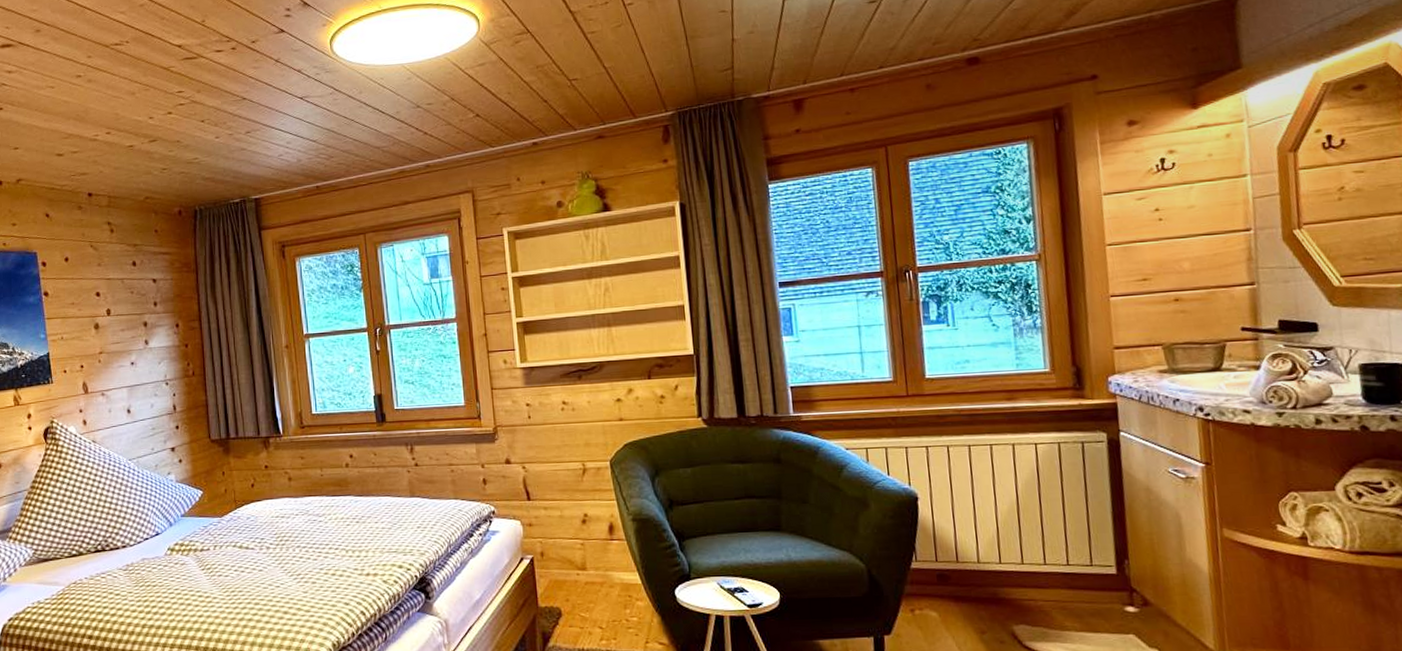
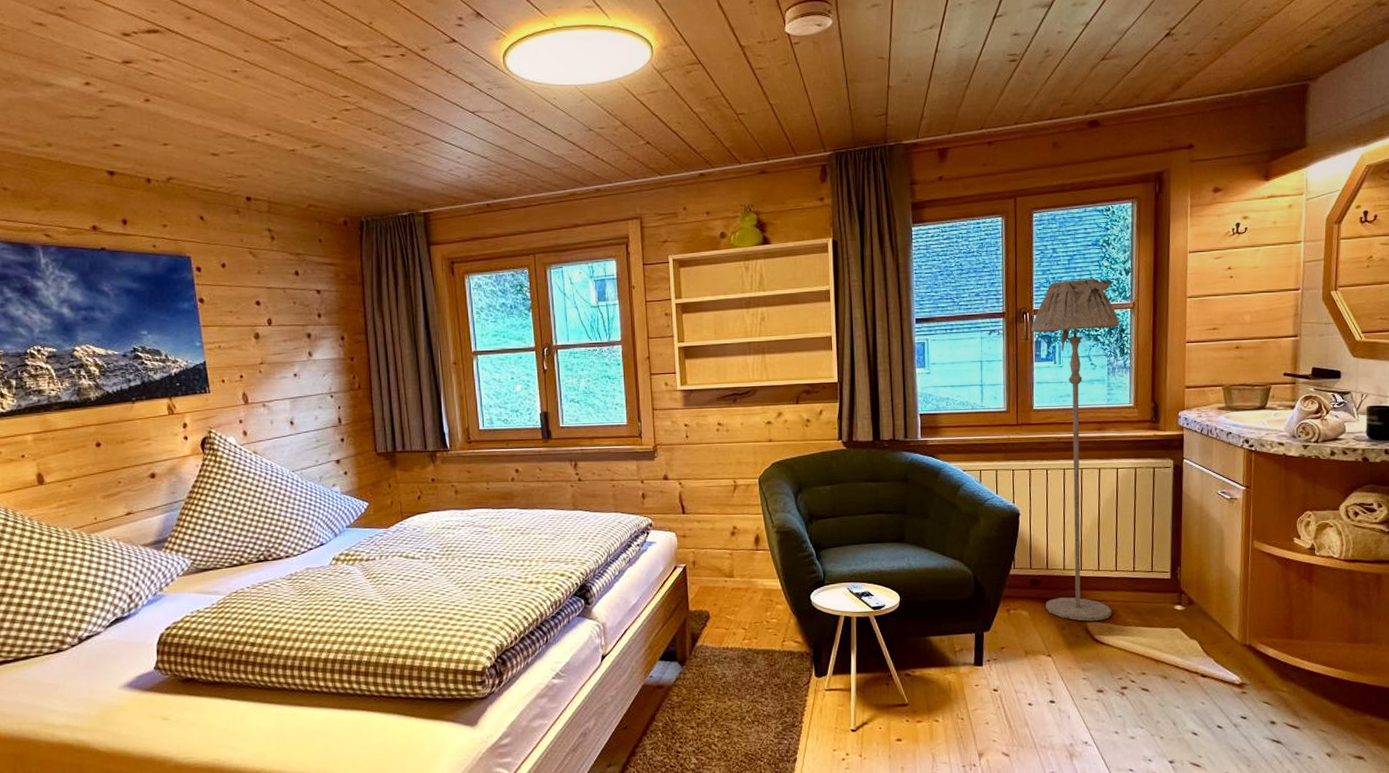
floor lamp: none [916,229,1044,625] -> present [1031,278,1120,622]

